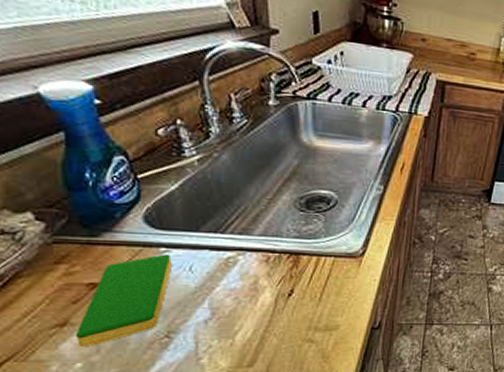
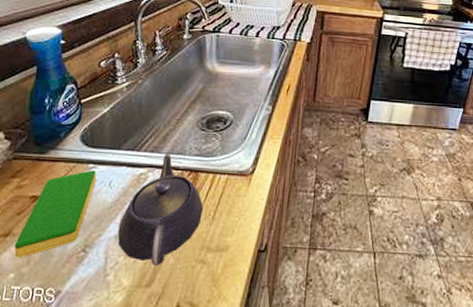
teapot: none [207,235,308,348] -> present [117,152,203,267]

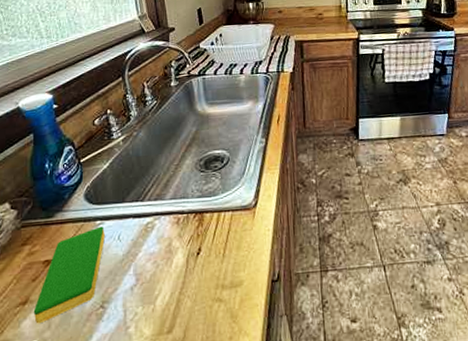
teapot: present [117,152,203,267] -> none [133,198,213,312]

